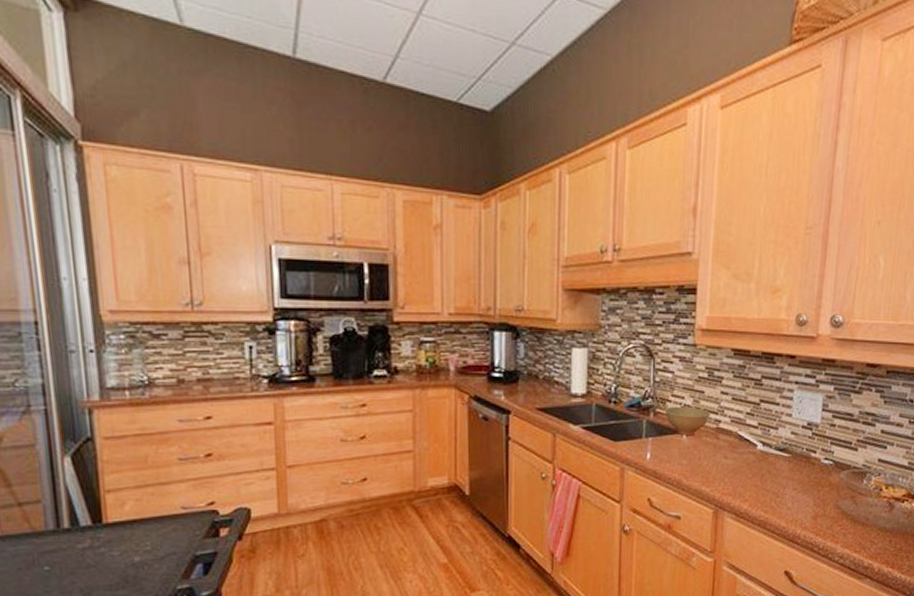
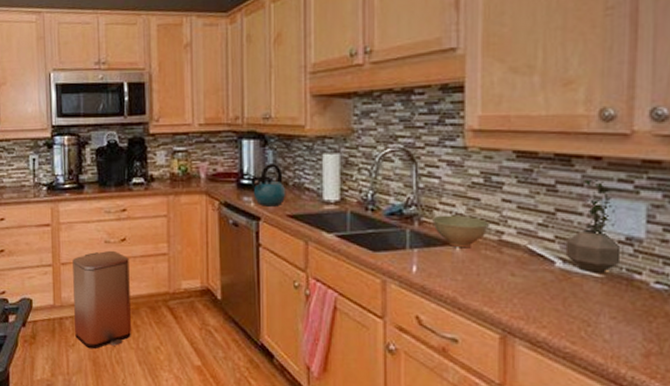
pedal bin: none [301,449,371,558] -> present [72,250,131,349]
kettle: none [503,357,537,400] -> present [253,164,286,207]
potted plant: none [764,375,806,453] -> present [565,180,624,273]

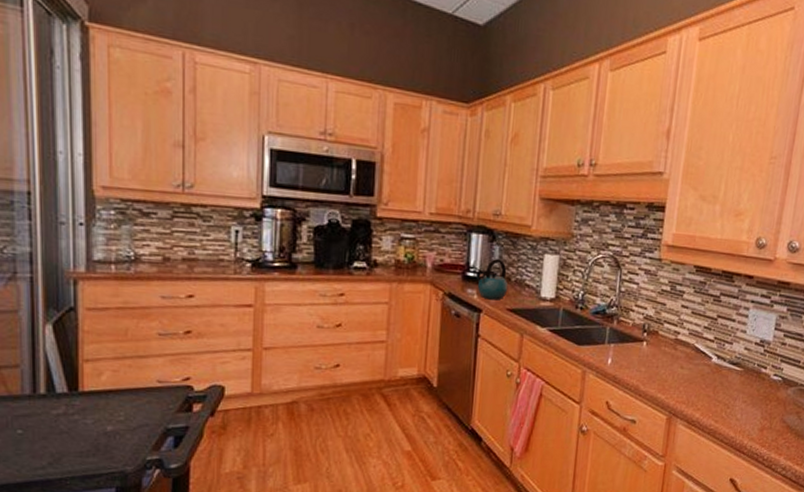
pedal bin: present [72,250,131,349] -> none [275,335,343,439]
bowl: present [432,215,491,248] -> none [628,316,671,345]
potted plant: present [565,180,624,273] -> none [719,294,758,368]

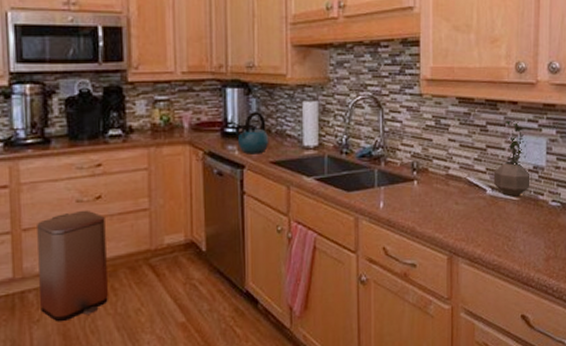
pedal bin: none [275,335,343,439] -> present [37,210,108,322]
potted plant: none [719,294,758,368] -> present [493,121,532,197]

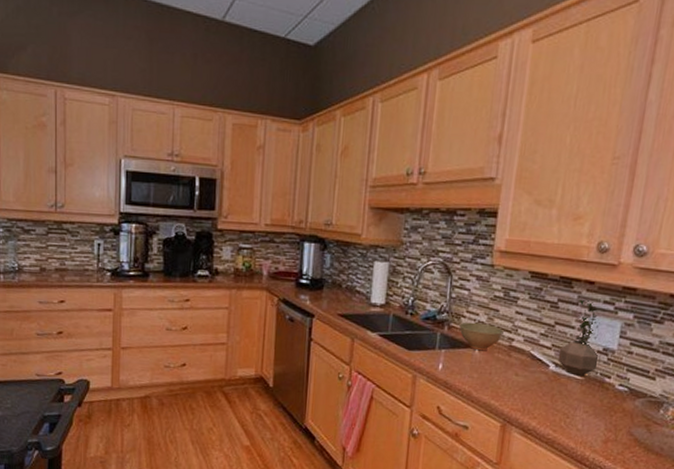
pedal bin: present [37,210,108,322] -> none [131,337,189,429]
kettle: present [237,112,270,154] -> none [309,266,340,306]
bowl: none [396,154,440,184] -> present [459,322,505,351]

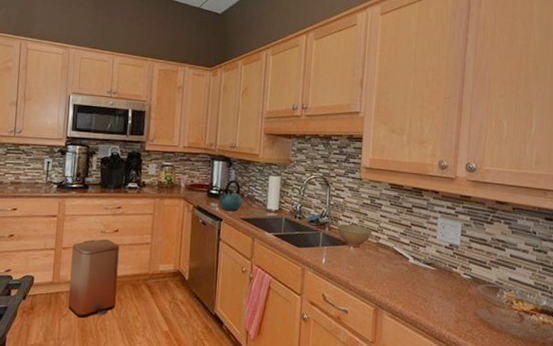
pedal bin: none [131,337,189,429] -> present [68,238,119,318]
kettle: none [309,266,340,306] -> present [218,180,242,212]
potted plant: present [557,300,601,376] -> none [415,206,448,267]

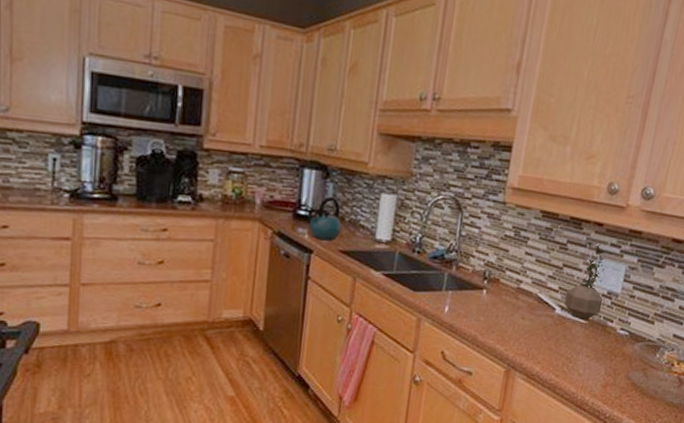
pedal bin: present [68,238,119,318] -> none [92,272,165,380]
bowl: present [337,224,373,248] -> none [467,262,514,293]
potted plant: none [415,206,448,267] -> present [563,242,606,320]

